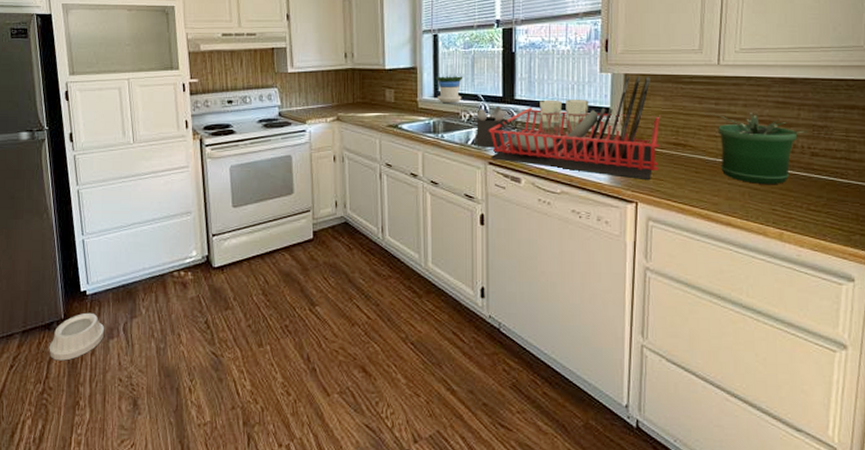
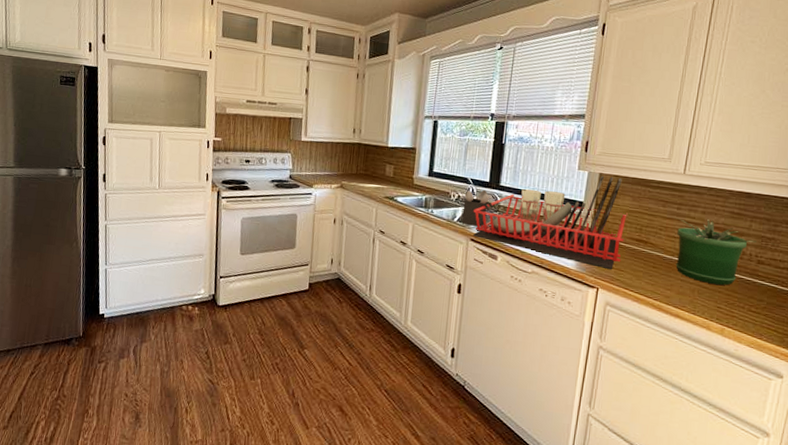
pet bowl: present [49,312,105,361] -> none [66,333,118,374]
flowerpot: present [435,76,463,103] -> none [431,158,456,183]

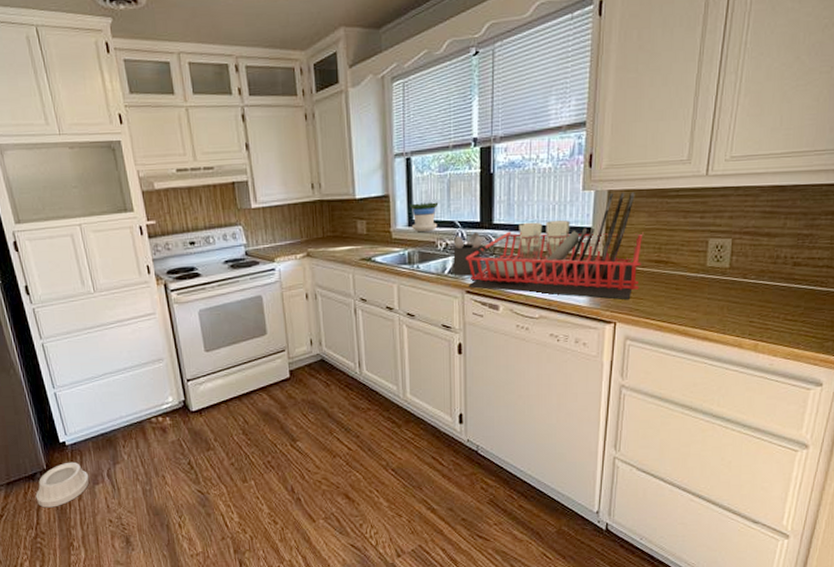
pet bowl: none [66,333,118,374] -> present [35,462,90,508]
flowerpot: none [431,158,456,183] -> present [409,202,439,232]
planter: present [676,218,777,285] -> none [701,223,815,297]

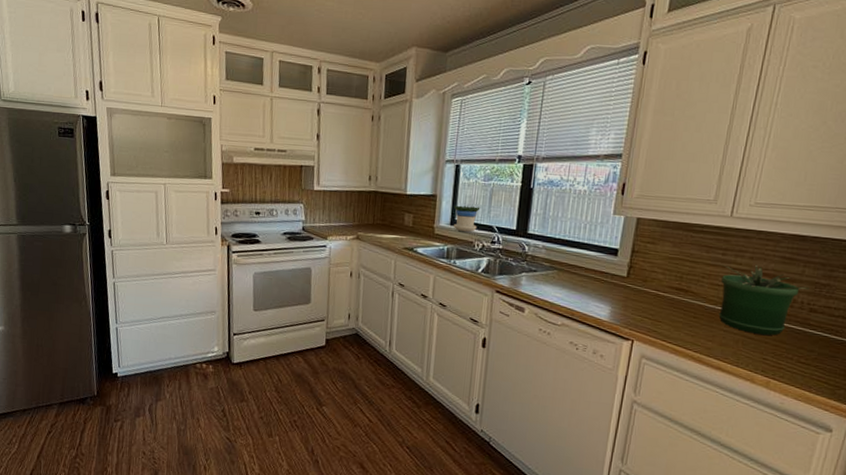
pet bowl: present [35,462,90,508] -> none [82,392,133,432]
dish rack: present [453,191,644,300] -> none [486,221,667,320]
planter: none [701,223,815,297] -> present [718,264,832,336]

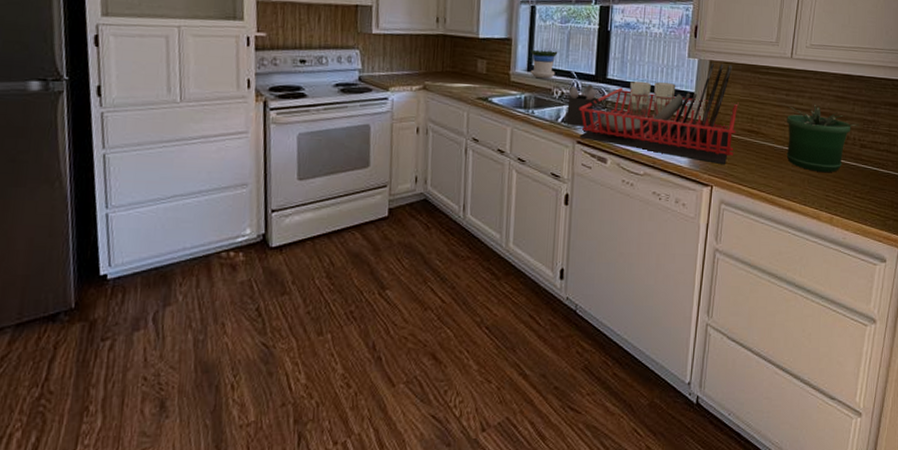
dish rack: none [486,221,667,320] -> present [566,63,739,164]

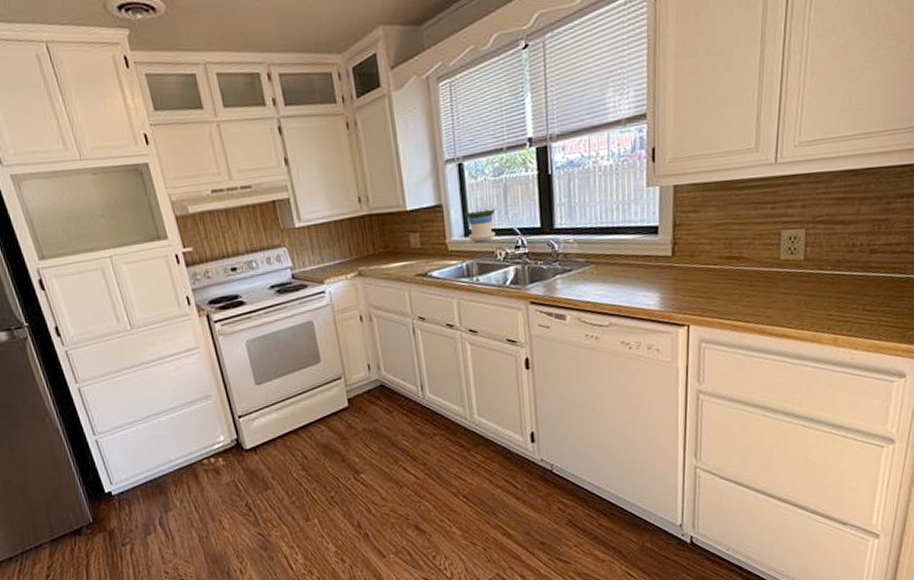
dish rack: present [566,63,739,164] -> none [514,185,713,301]
planter: present [786,104,877,172] -> none [773,212,891,290]

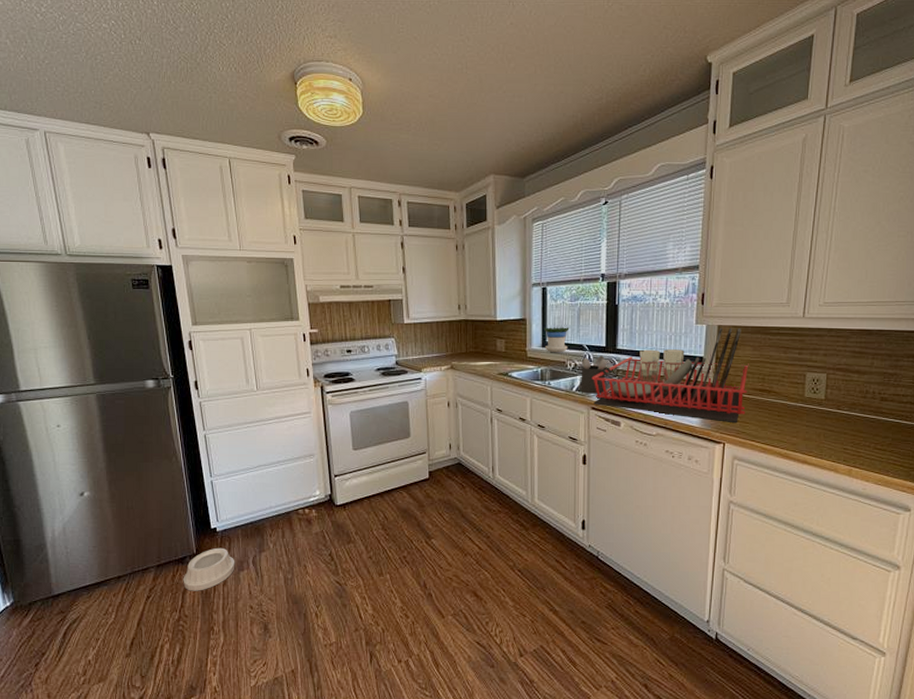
pet bowl: none [83,512,141,564] -> present [183,547,235,591]
dish rack: none [514,185,713,301] -> present [581,327,749,422]

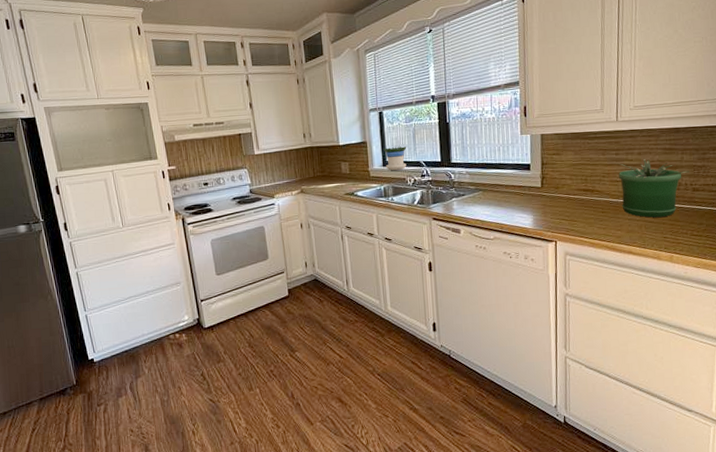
pet bowl: present [183,547,235,591] -> none [65,377,114,421]
dish rack: present [581,327,749,422] -> none [420,135,573,222]
planter: none [799,360,899,426] -> present [617,158,708,218]

